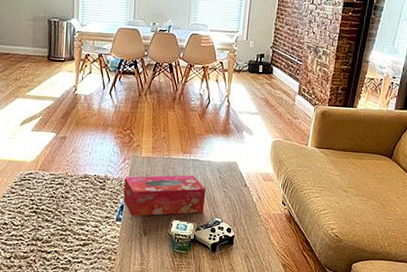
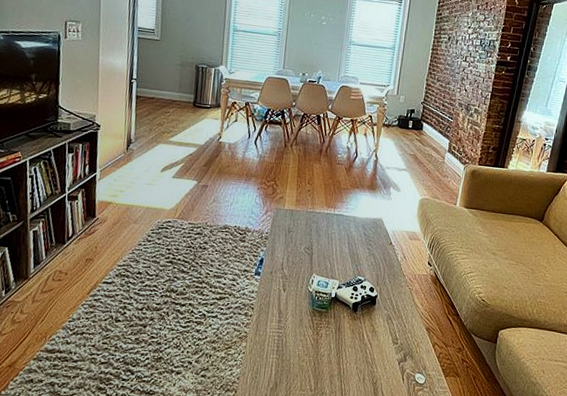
tissue box: present [123,175,206,216] -> none [263,229,350,271]

